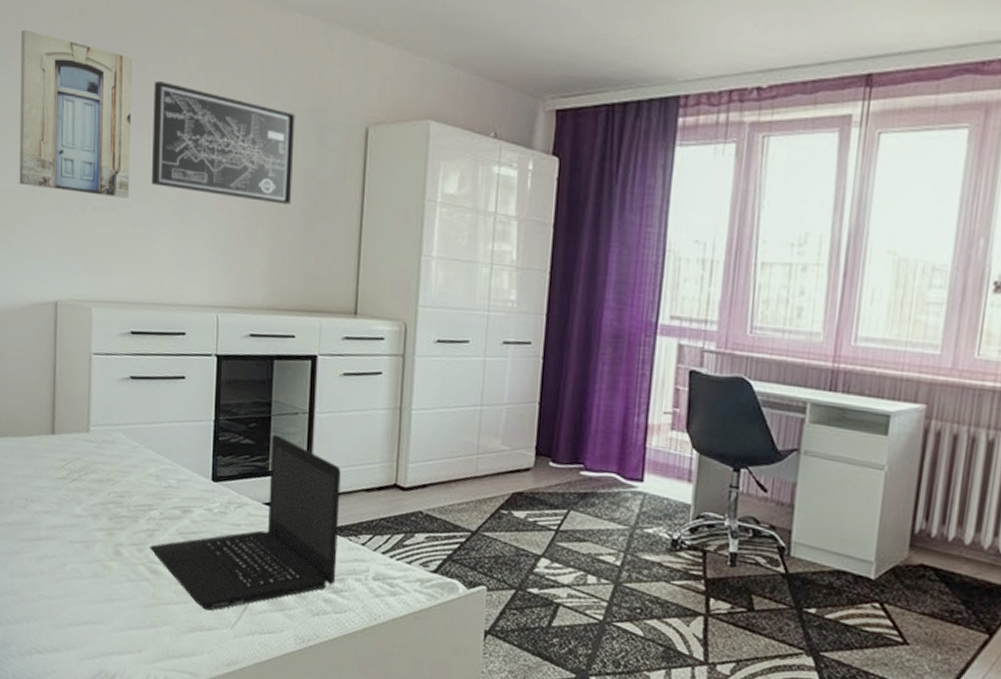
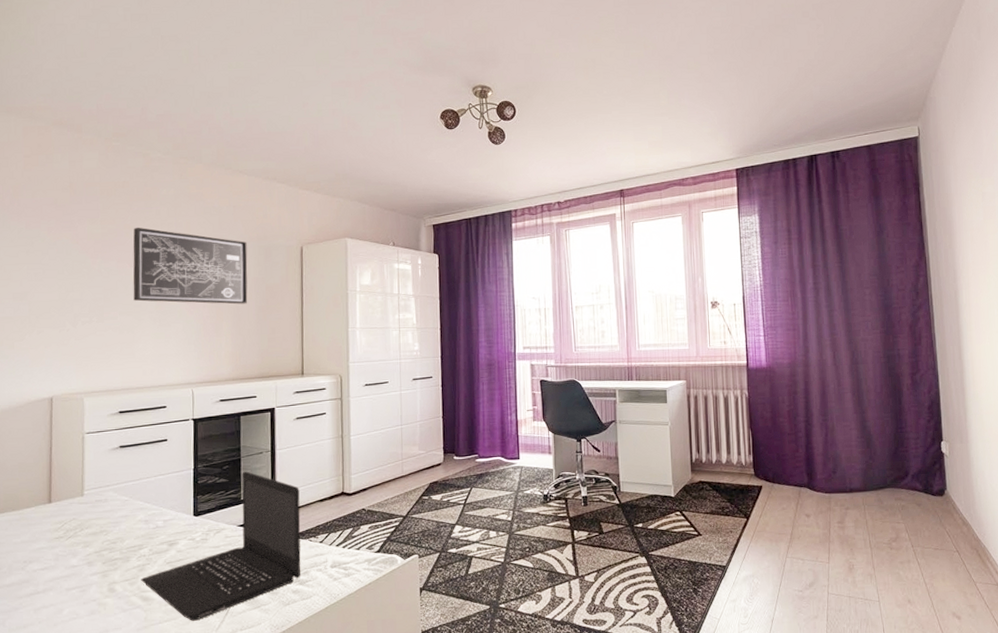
wall art: present [19,29,133,199] -> none [16,198,116,313]

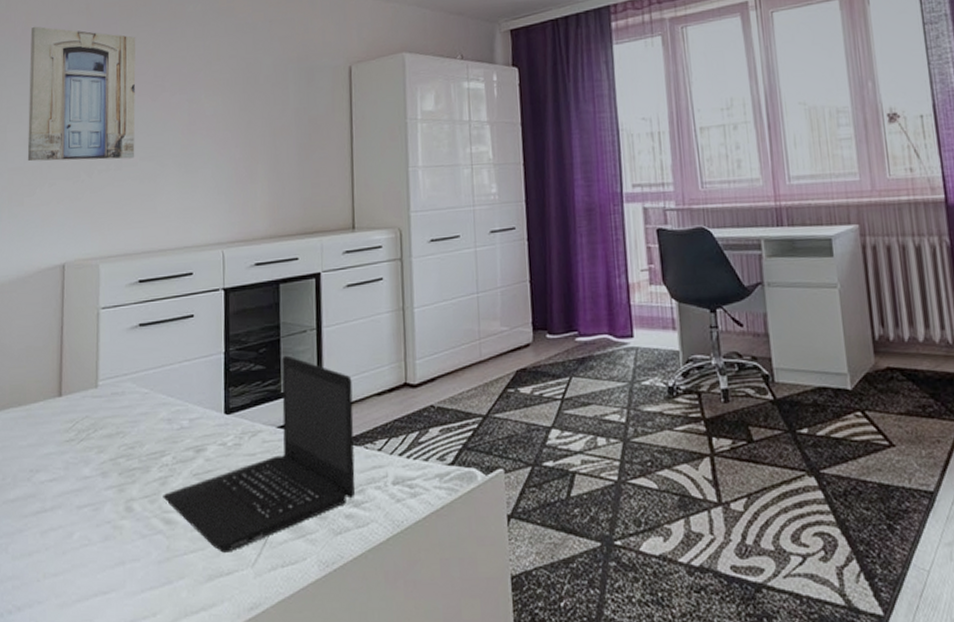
wall art: none [16,198,116,313] -> present [27,26,136,162]
wall art: present [133,228,248,305] -> none [155,53,287,143]

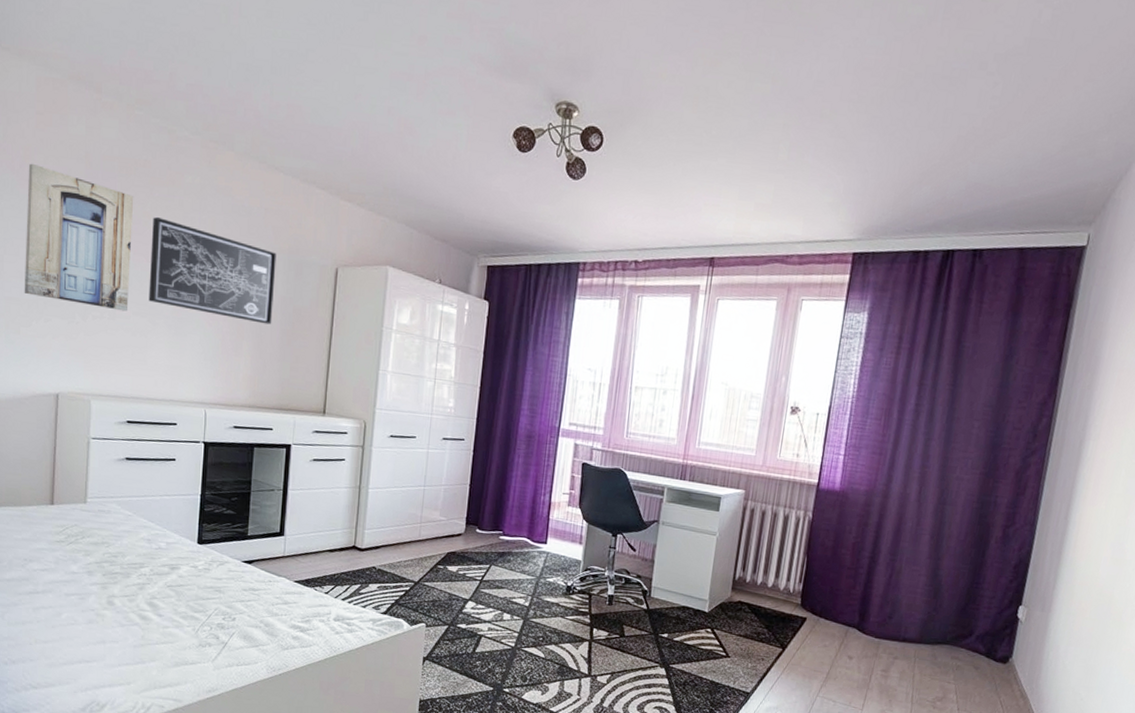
wall art: none [155,53,287,143] -> present [148,217,277,325]
laptop: present [163,355,355,553] -> none [140,506,309,648]

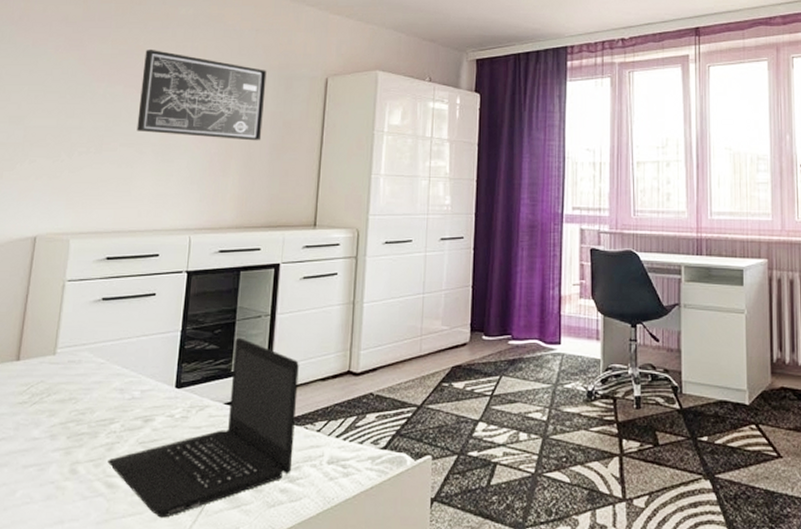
wall art: present [24,163,134,312] -> none [11,13,128,144]
laptop: none [140,506,309,648] -> present [107,337,299,518]

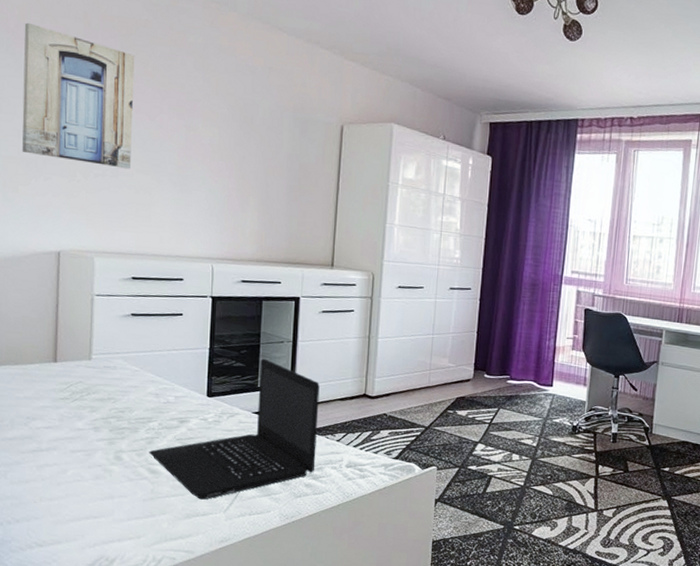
wall art: none [11,13,128,144] -> present [21,22,135,169]
wall art: present [137,50,267,141] -> none [152,76,282,181]

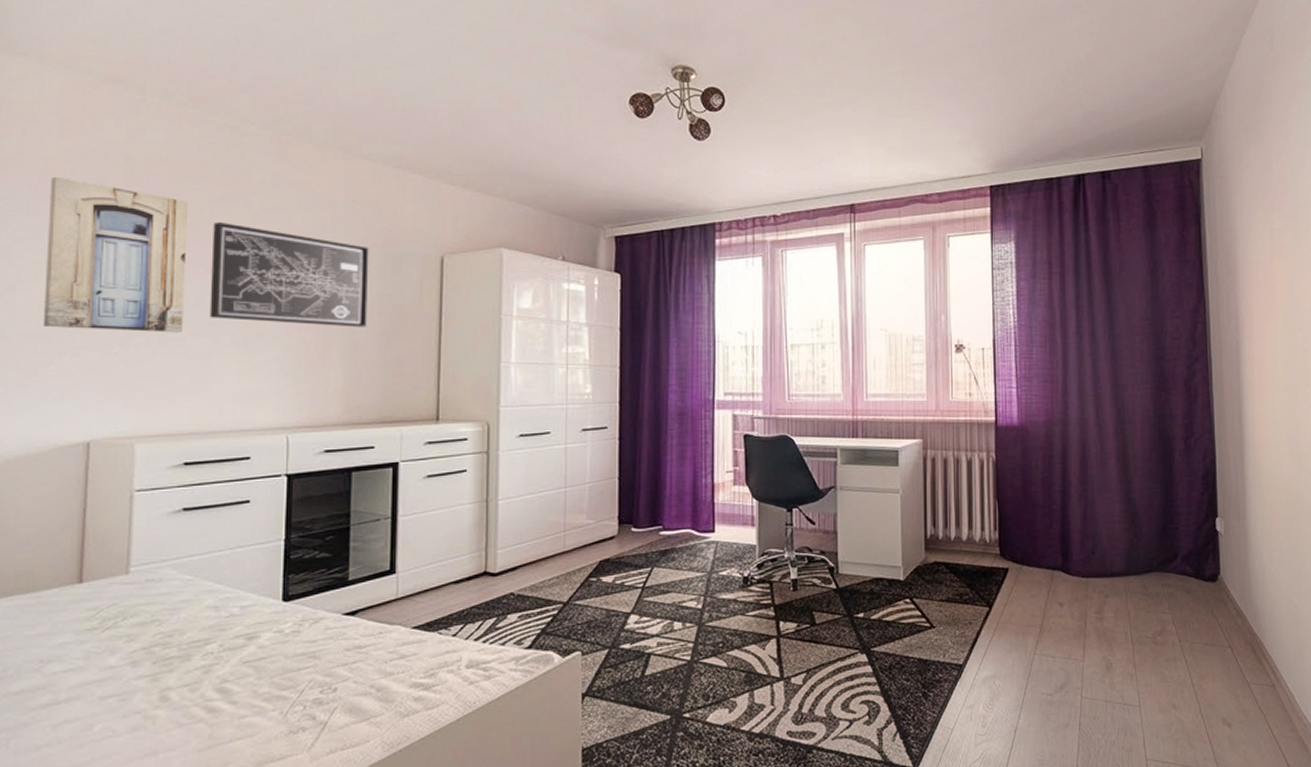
laptop: present [149,358,320,500] -> none [206,543,428,739]
wall art: none [152,76,282,181] -> present [210,222,369,327]

